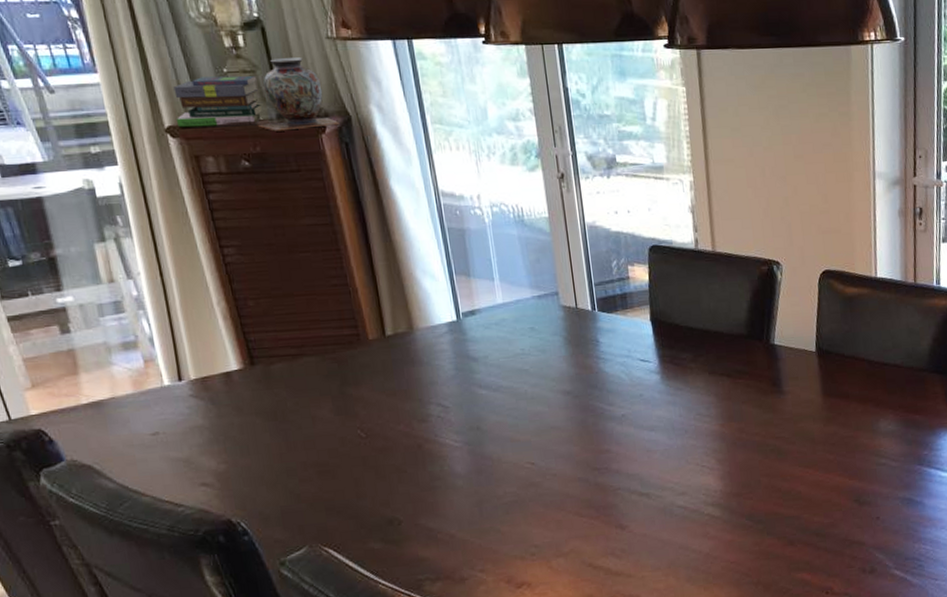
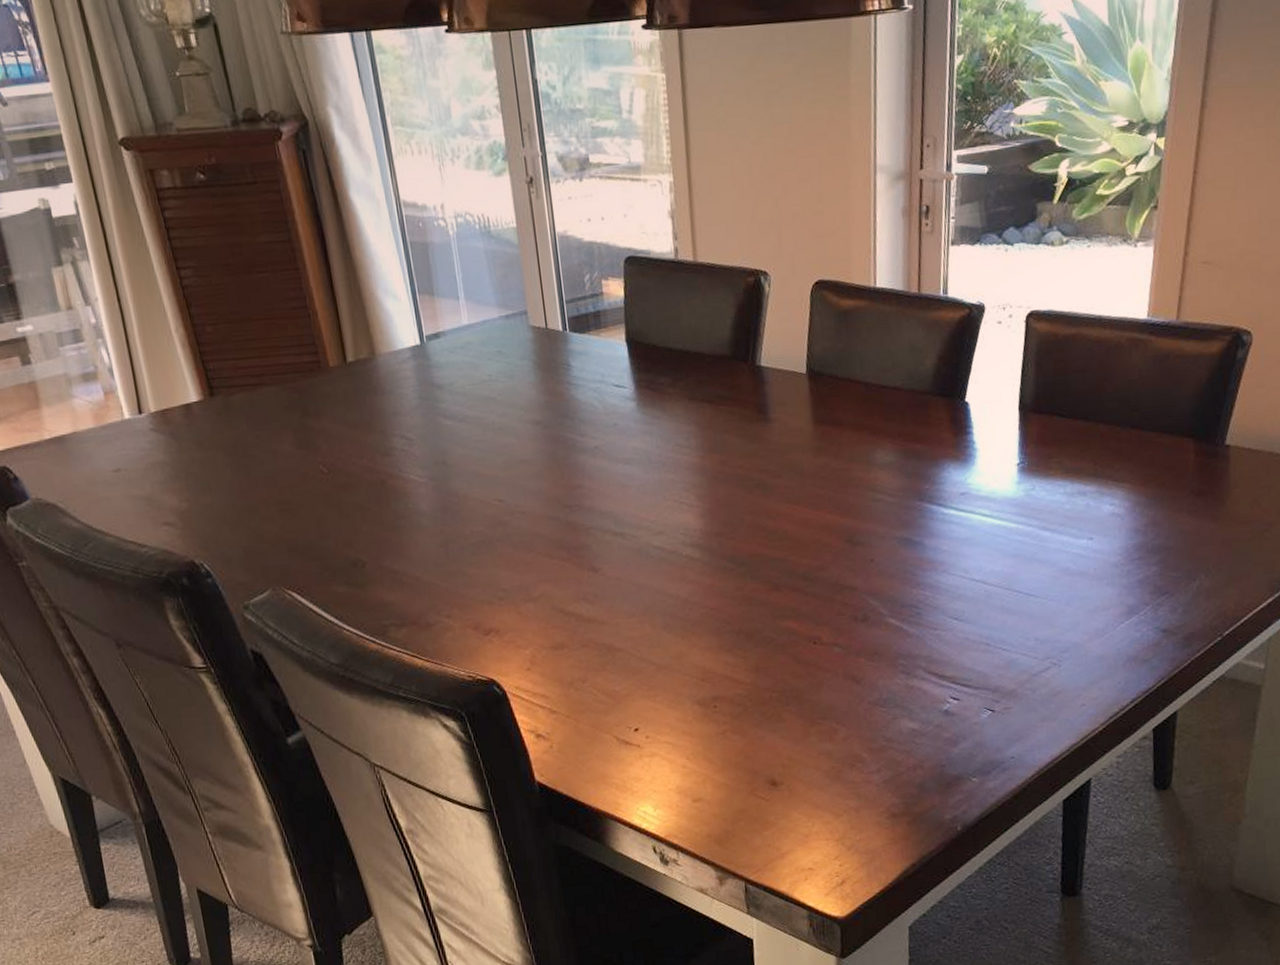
books: present [173,75,265,128] -> none [126,79,219,139]
decorative vase: present [257,57,340,131] -> none [211,56,297,140]

